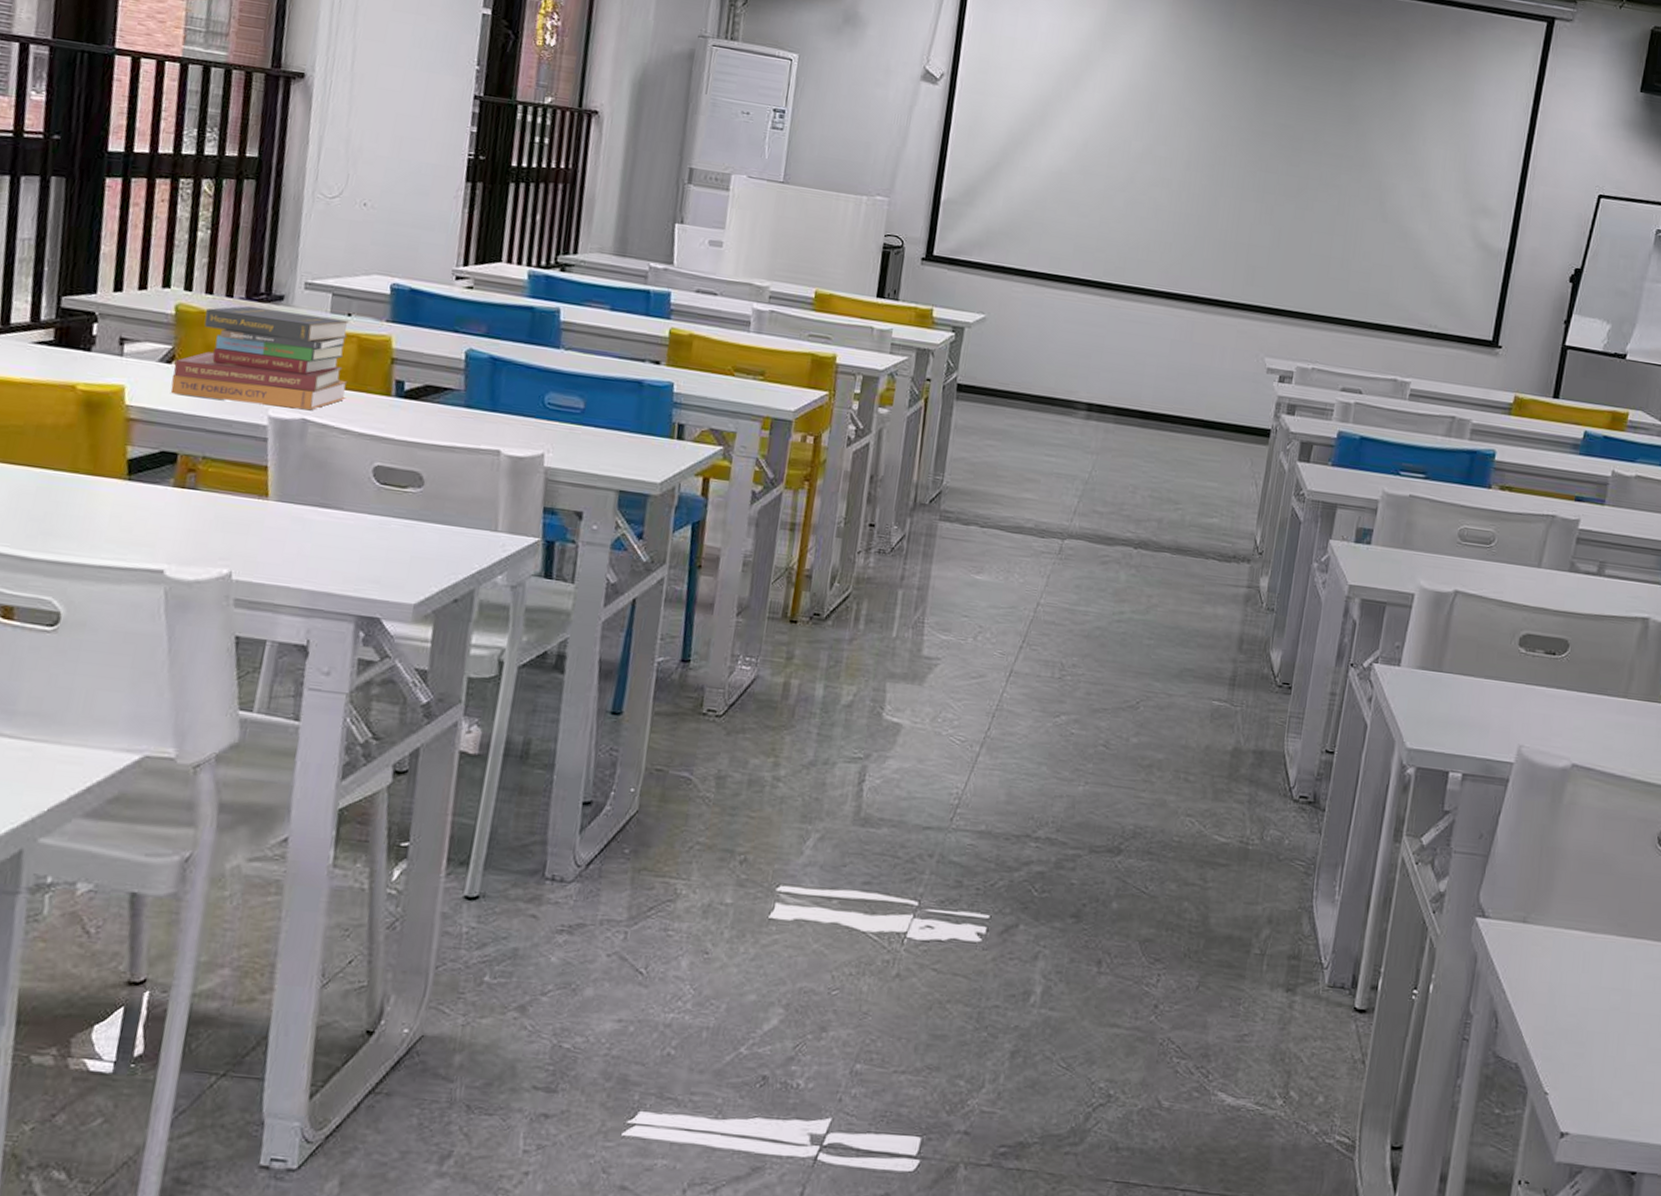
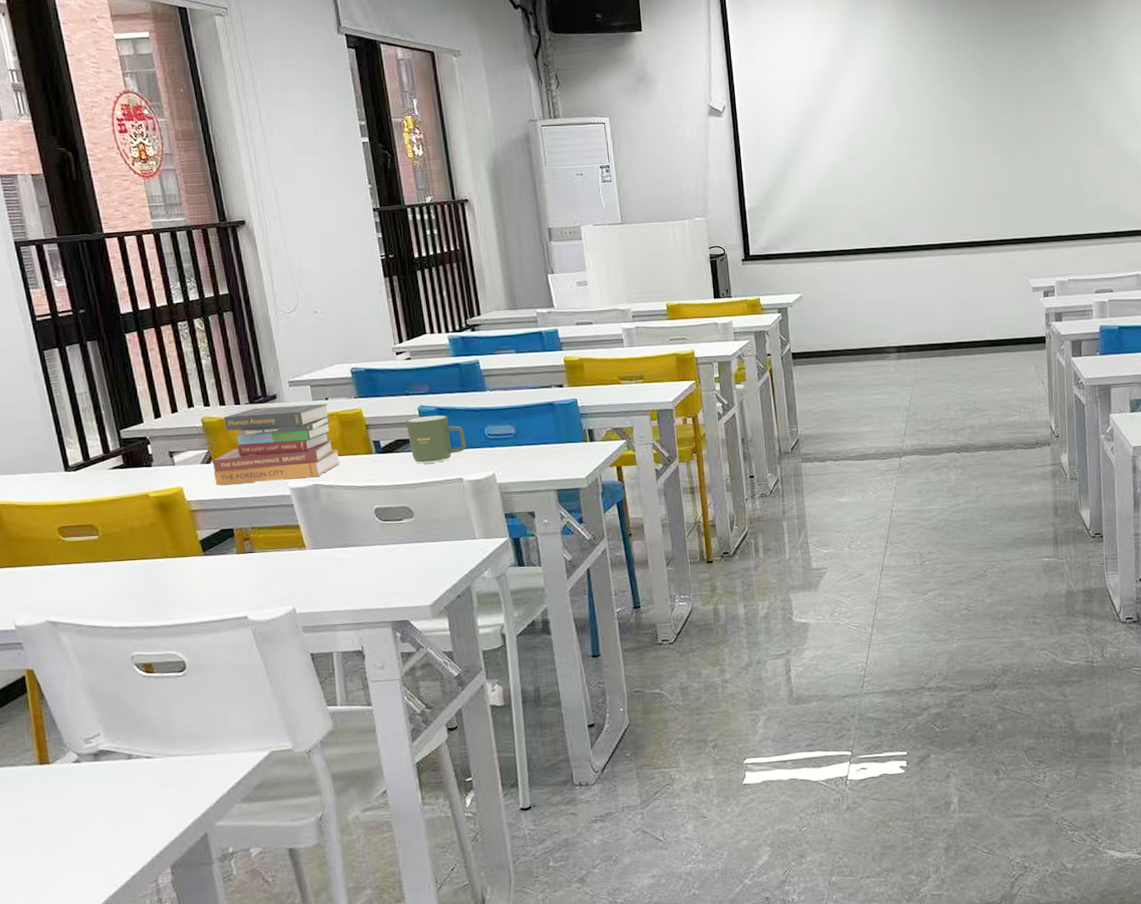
mug: none [441,362,518,425] -> present [405,415,466,464]

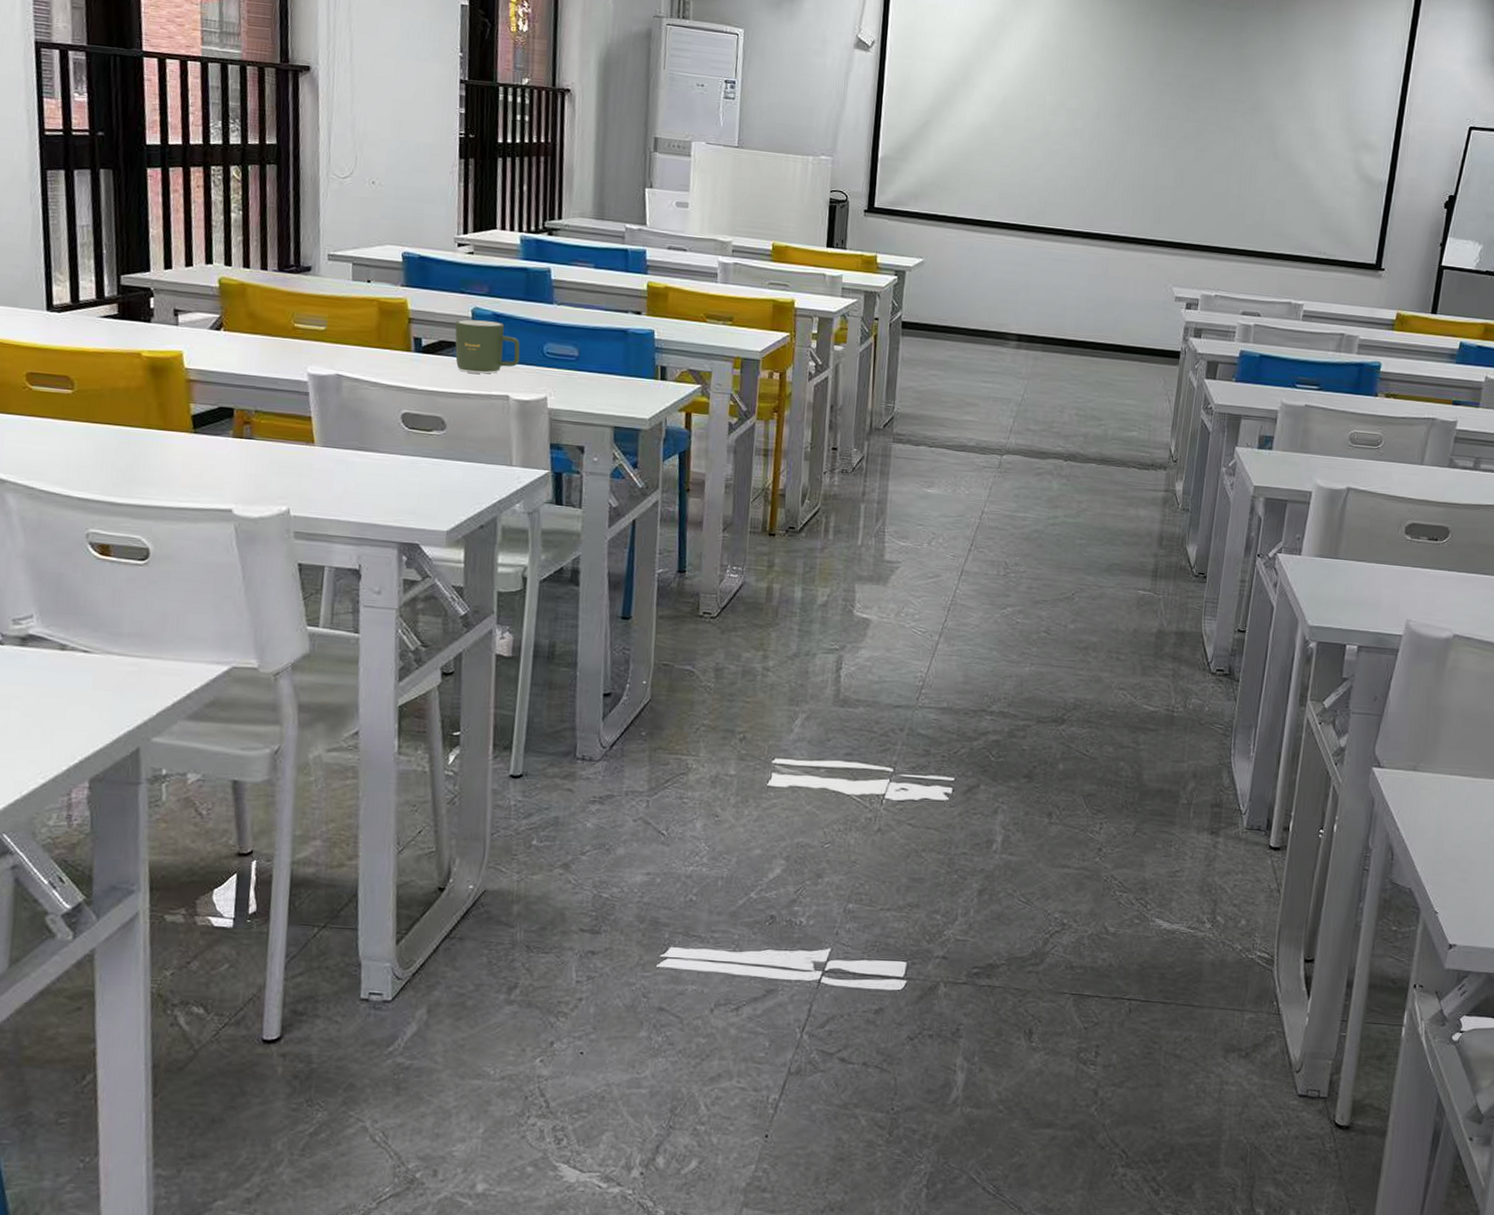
books: present [212,403,341,486] -> none [222,277,373,367]

